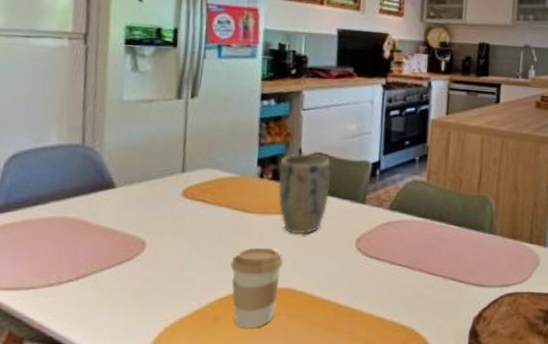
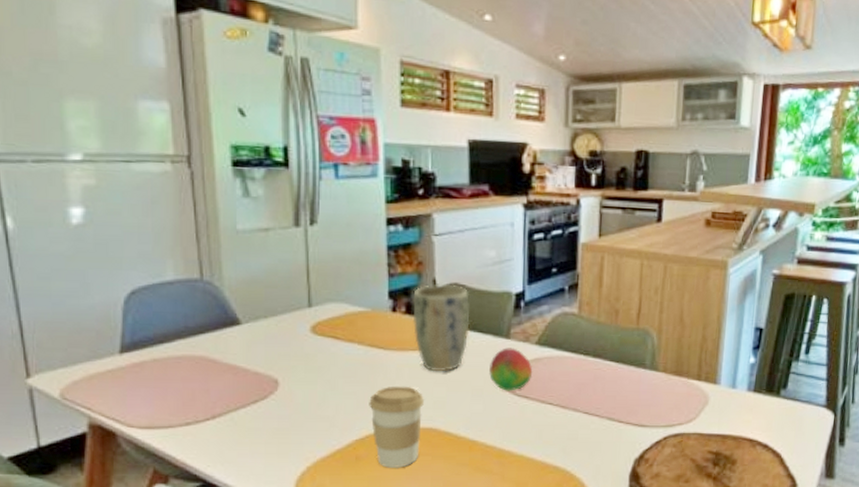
fruit: none [345,212,385,253] -> present [489,347,533,391]

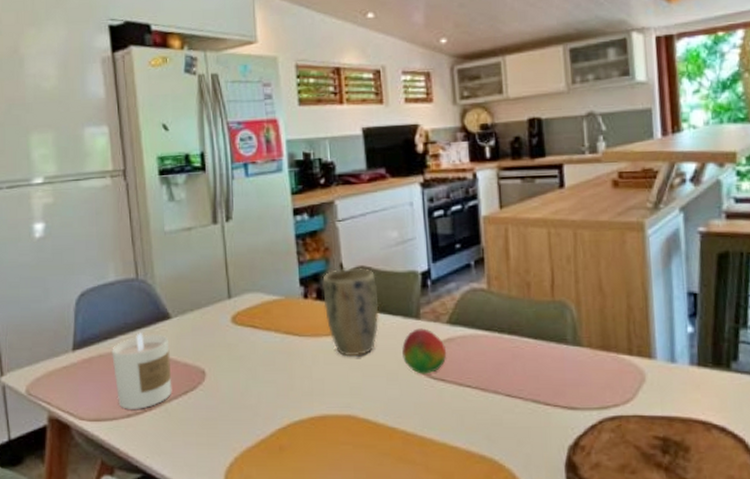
candle: none [168,338,240,417] -> present [112,333,172,409]
coffee cup: present [369,386,424,468] -> none [288,372,341,458]

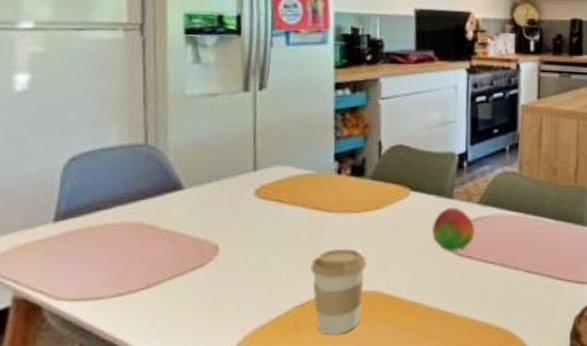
candle: present [112,333,172,409] -> none [105,204,179,288]
coffee cup: none [288,372,341,458] -> present [311,248,367,335]
plant pot: present [322,267,379,357] -> none [357,145,414,234]

